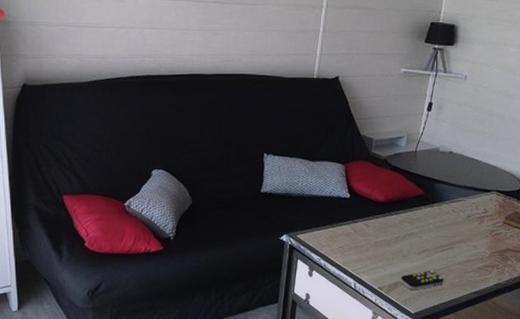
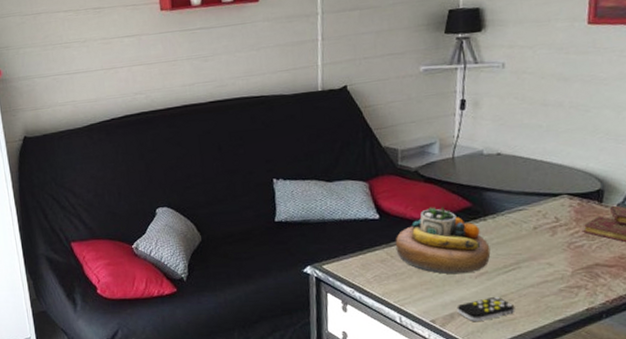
decorative bowl: none [359,192,433,250] -> present [395,206,491,274]

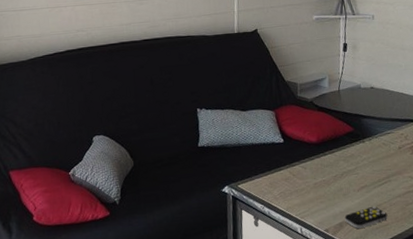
decorative bowl: present [395,206,491,274] -> none [296,131,369,189]

